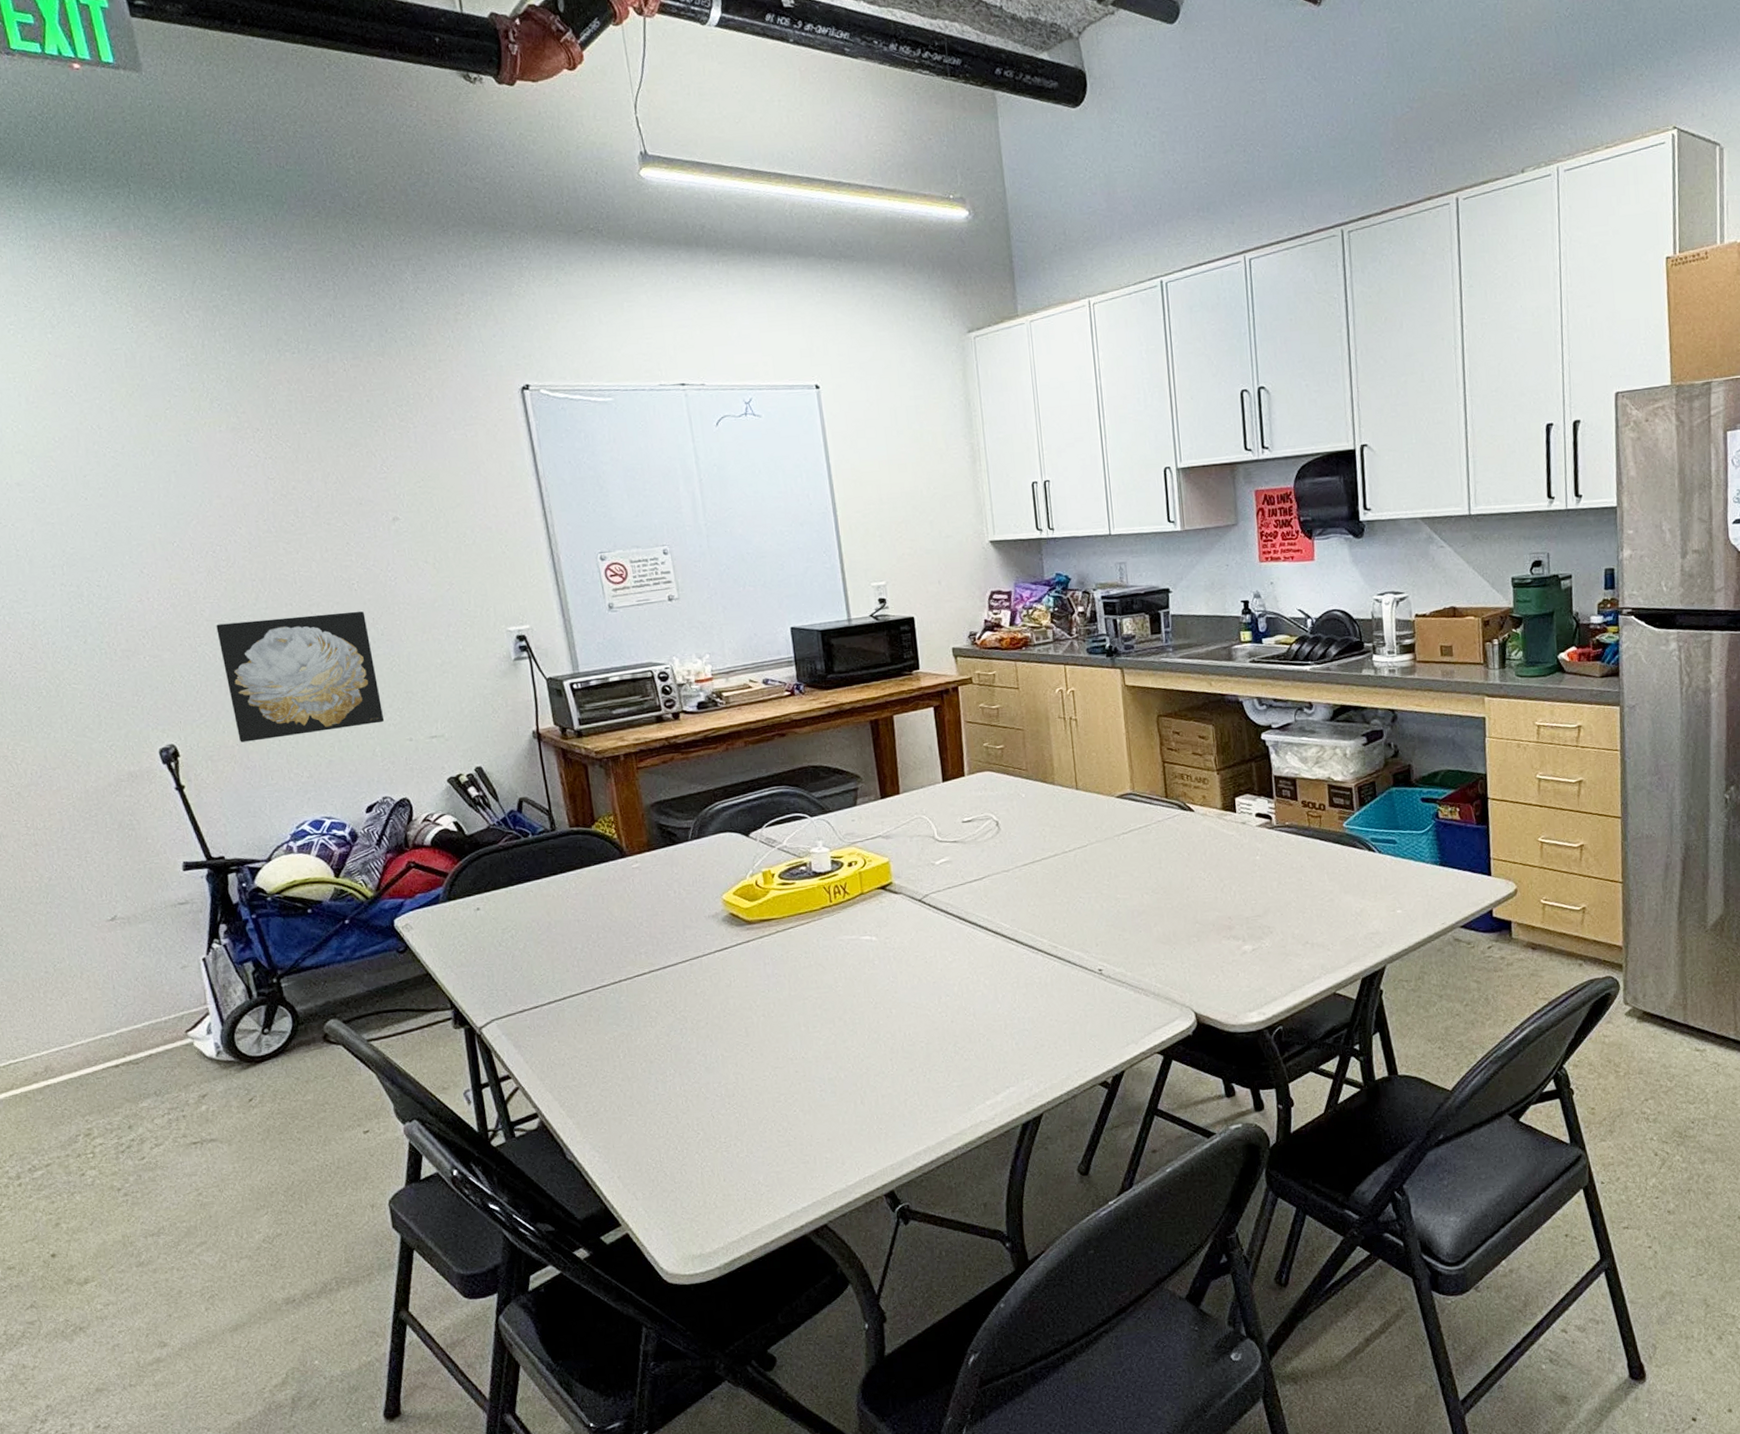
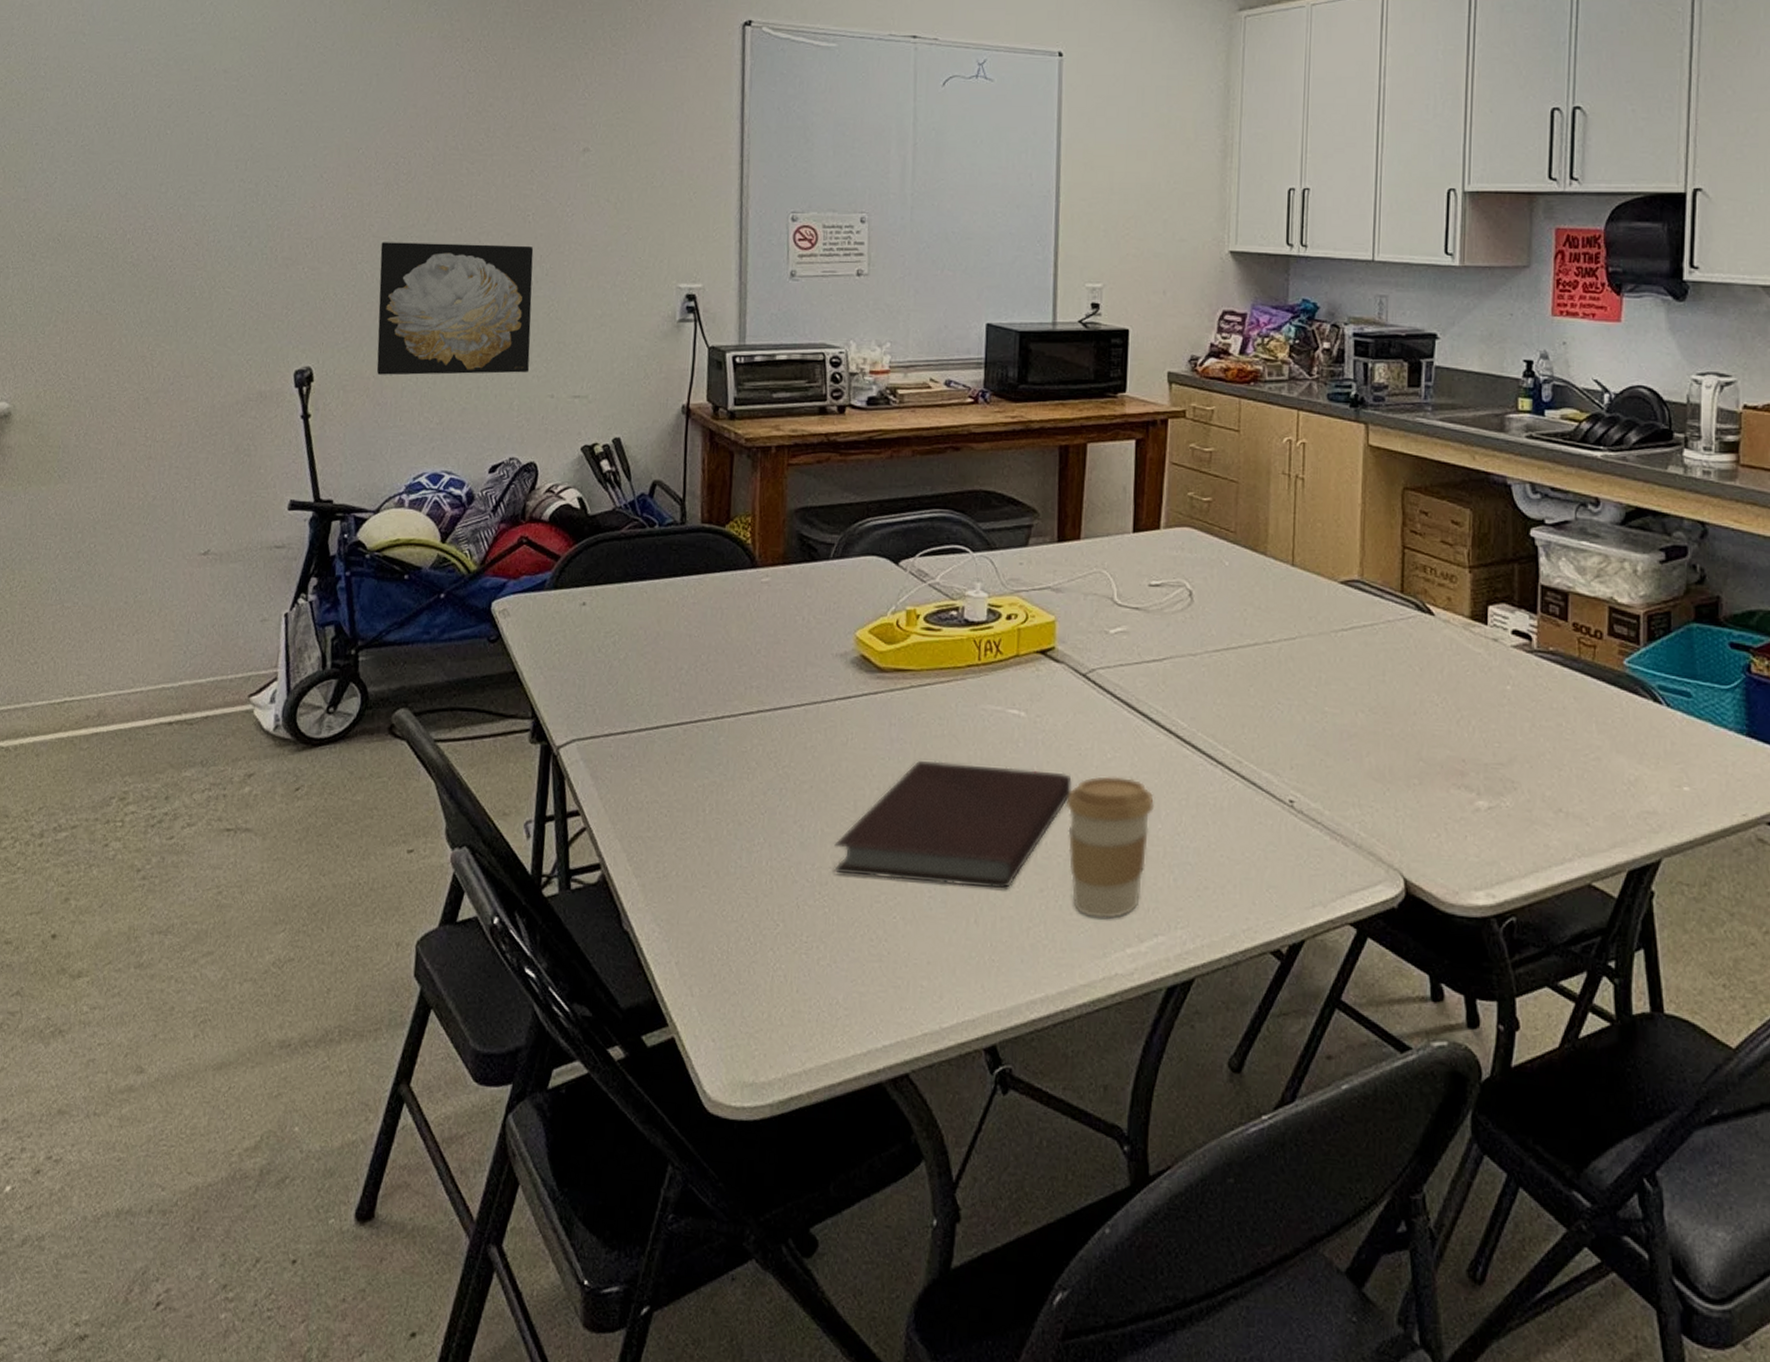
notebook: none [734,978,924,1085] -> present [833,761,1072,890]
coffee cup: none [920,973,993,1083] -> present [1065,776,1155,918]

